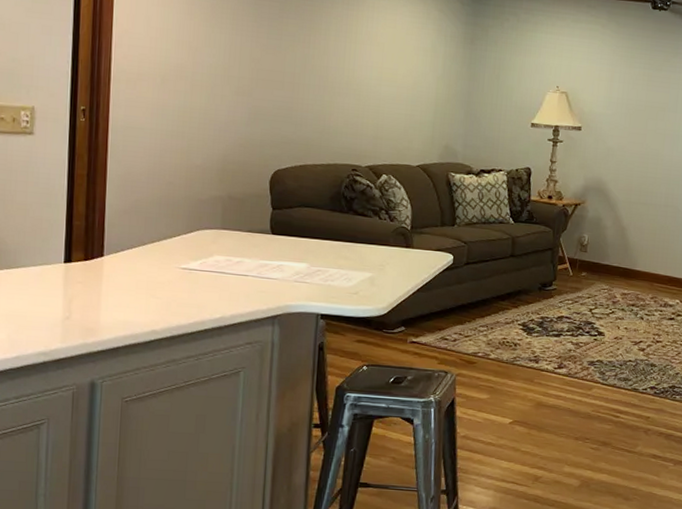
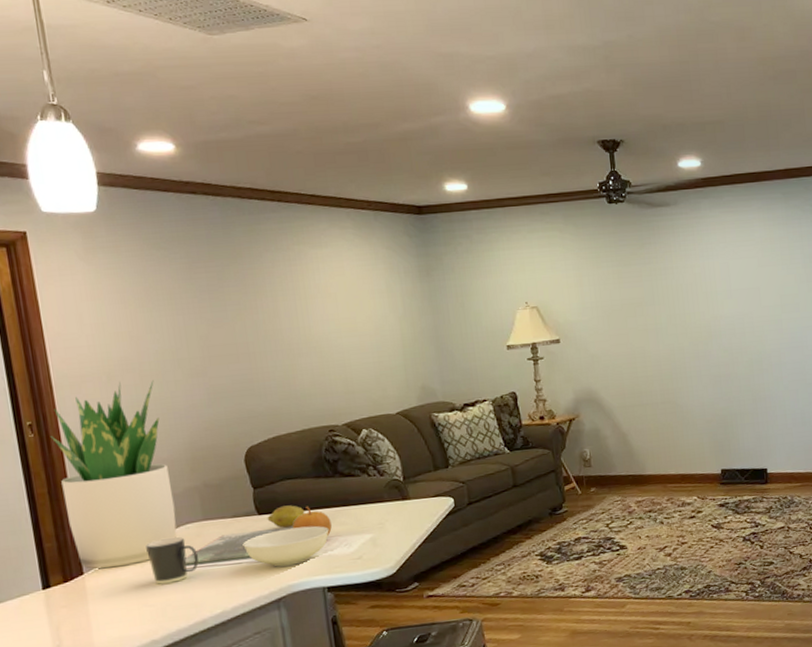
planter: none [99,85,203,257] -> present [50,379,178,569]
mug: none [164,238,210,281] -> present [146,537,199,584]
magazine: none [197,246,301,272] -> present [185,527,293,565]
bowl: none [252,252,334,288] -> present [242,525,329,567]
fruit: none [279,230,315,252] -> present [267,505,305,529]
fruit: none [300,235,337,267] -> present [292,506,332,537]

